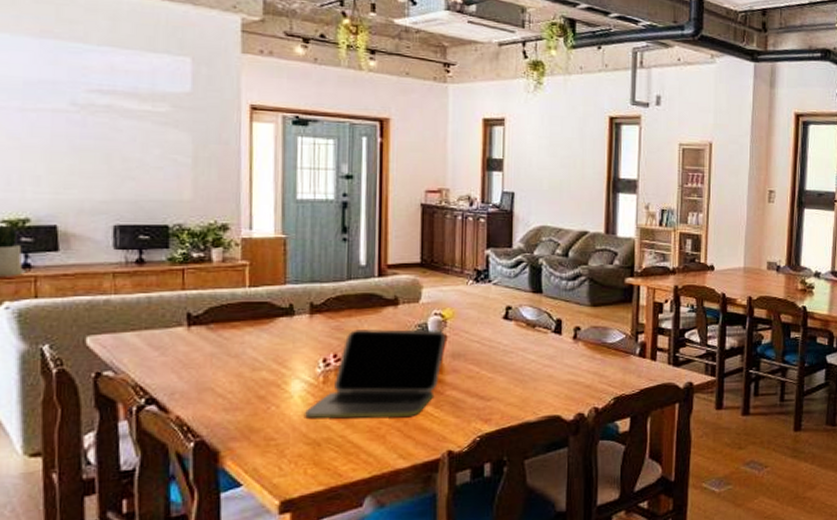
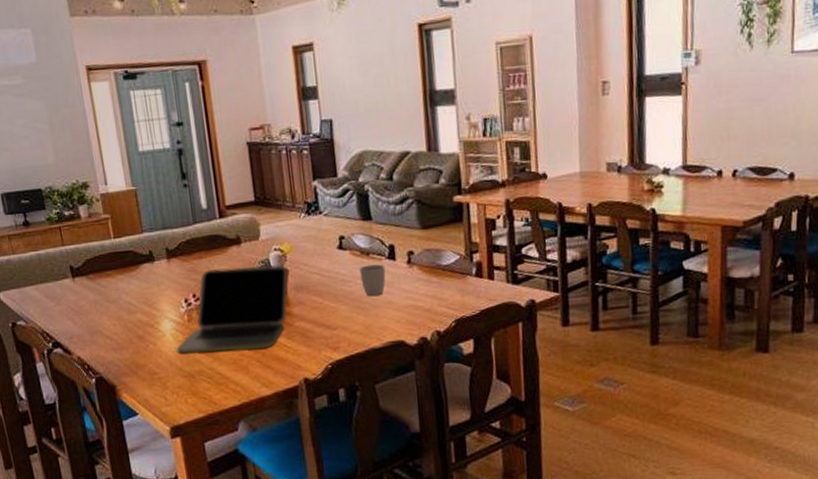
cup: none [523,337,550,369] -> present [359,264,386,297]

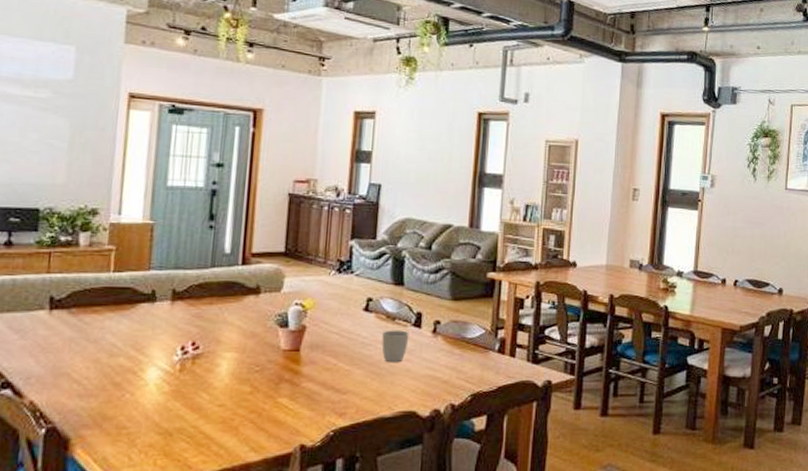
laptop: present [177,265,289,354] -> none [159,316,306,409]

